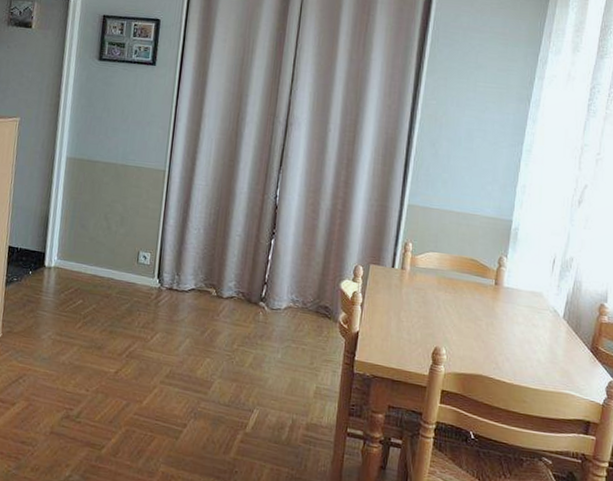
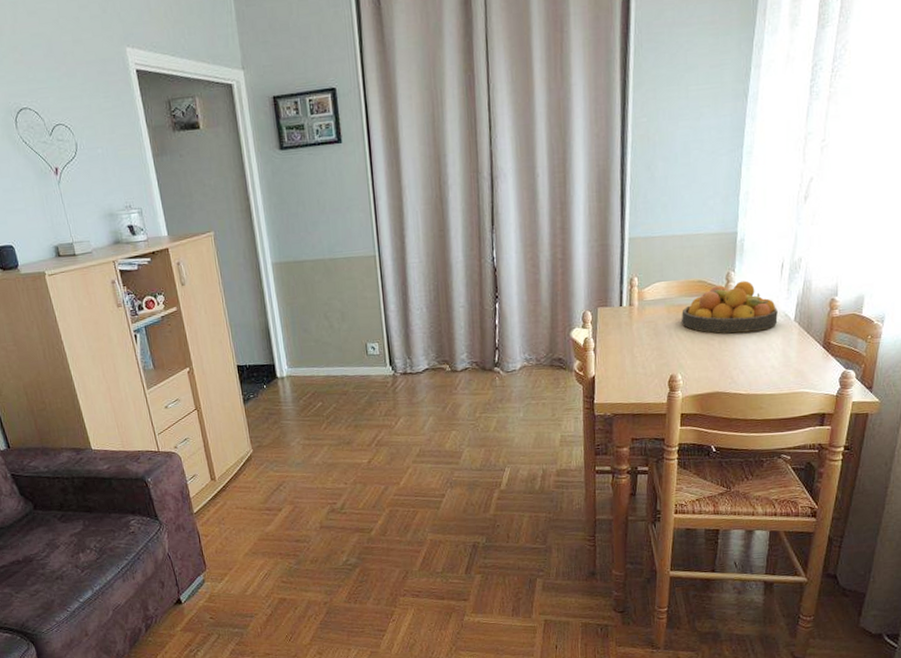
fruit bowl: none [450,267,547,322] -> present [681,280,778,334]

